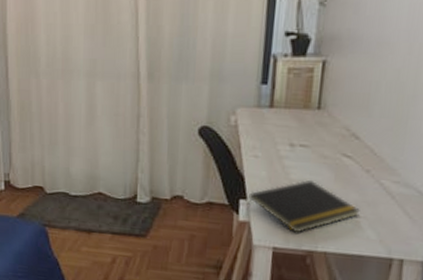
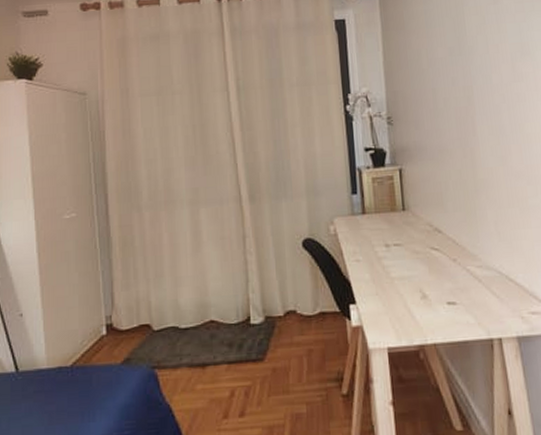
notepad: present [246,180,360,233] -> none [357,276,456,330]

